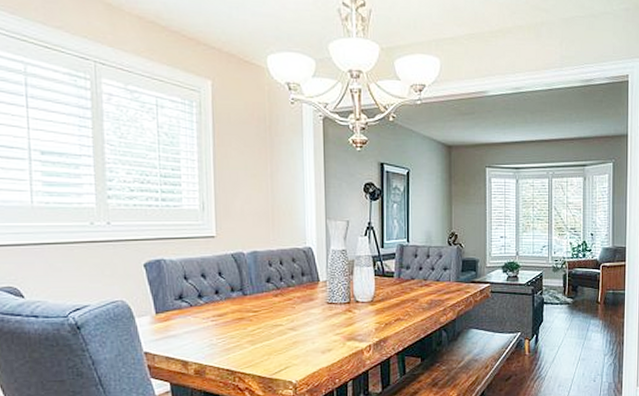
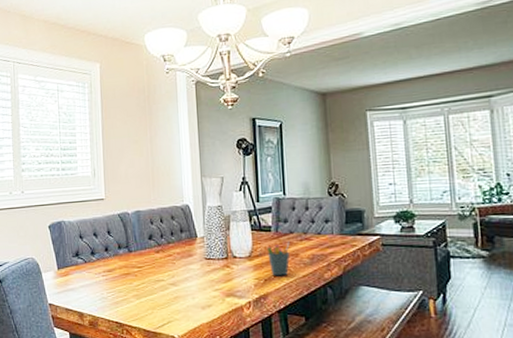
pen holder: none [388,286,411,320] -> present [266,240,290,276]

